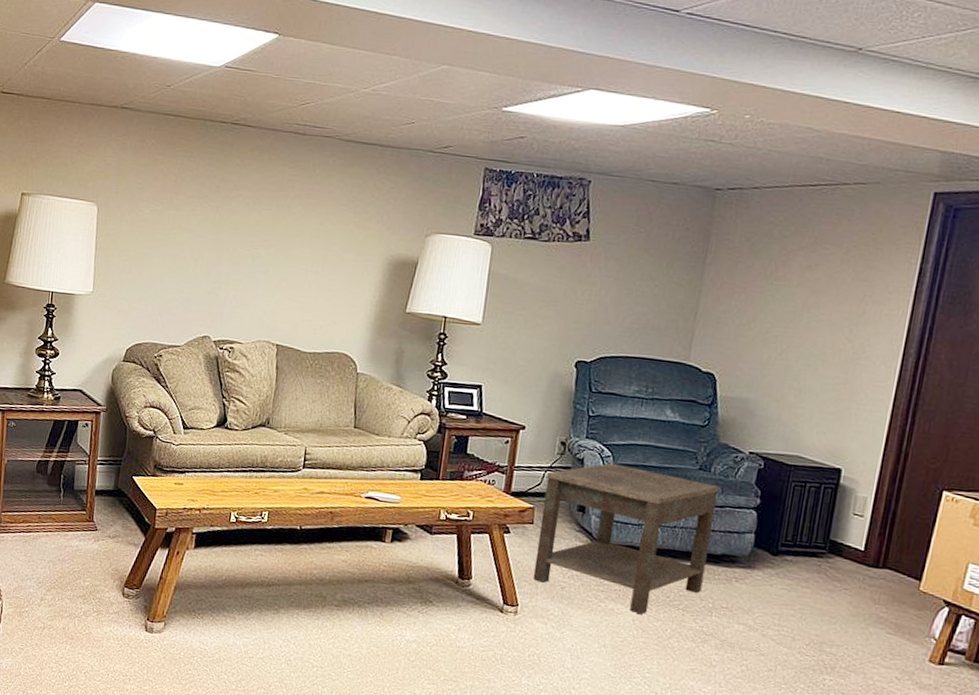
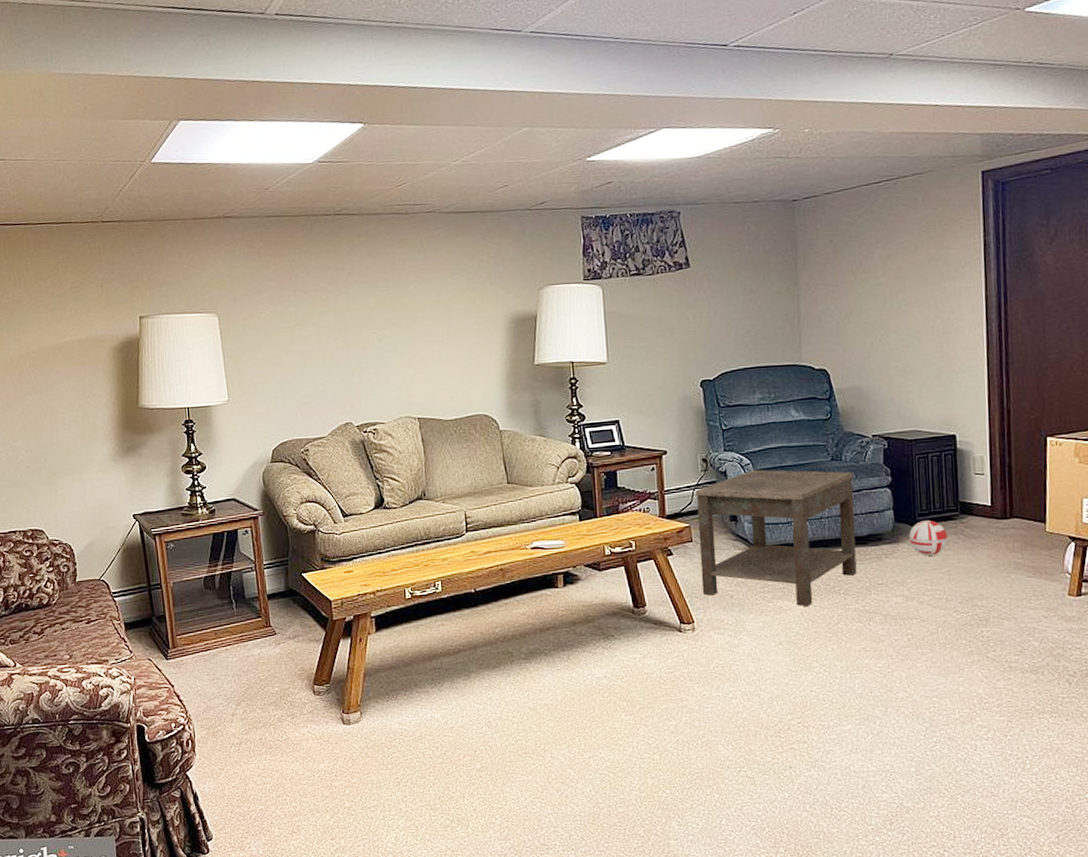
ball: none [765,551,810,591] -> present [909,520,949,556]

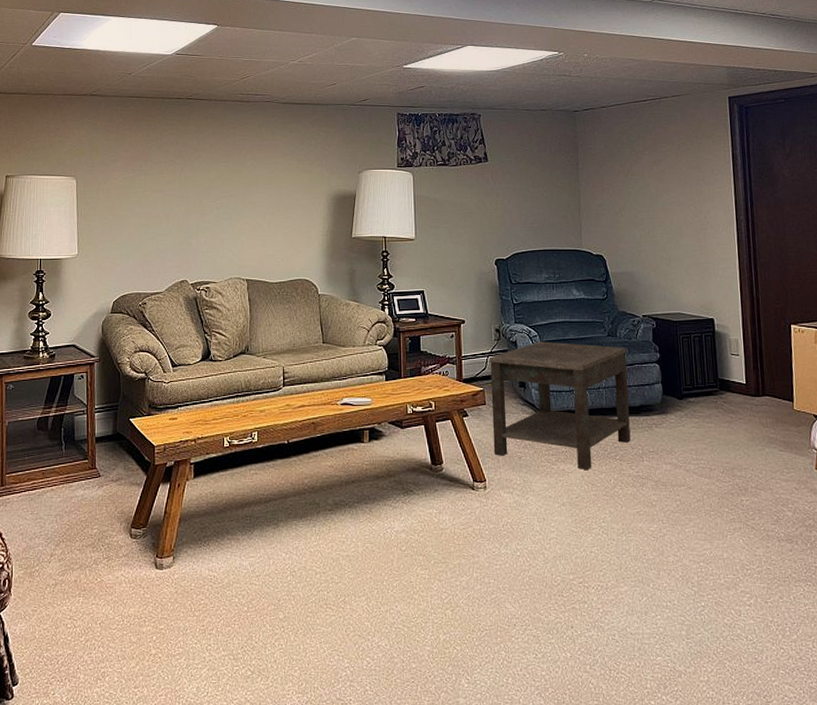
ball: present [909,520,949,556] -> none [676,395,710,427]

